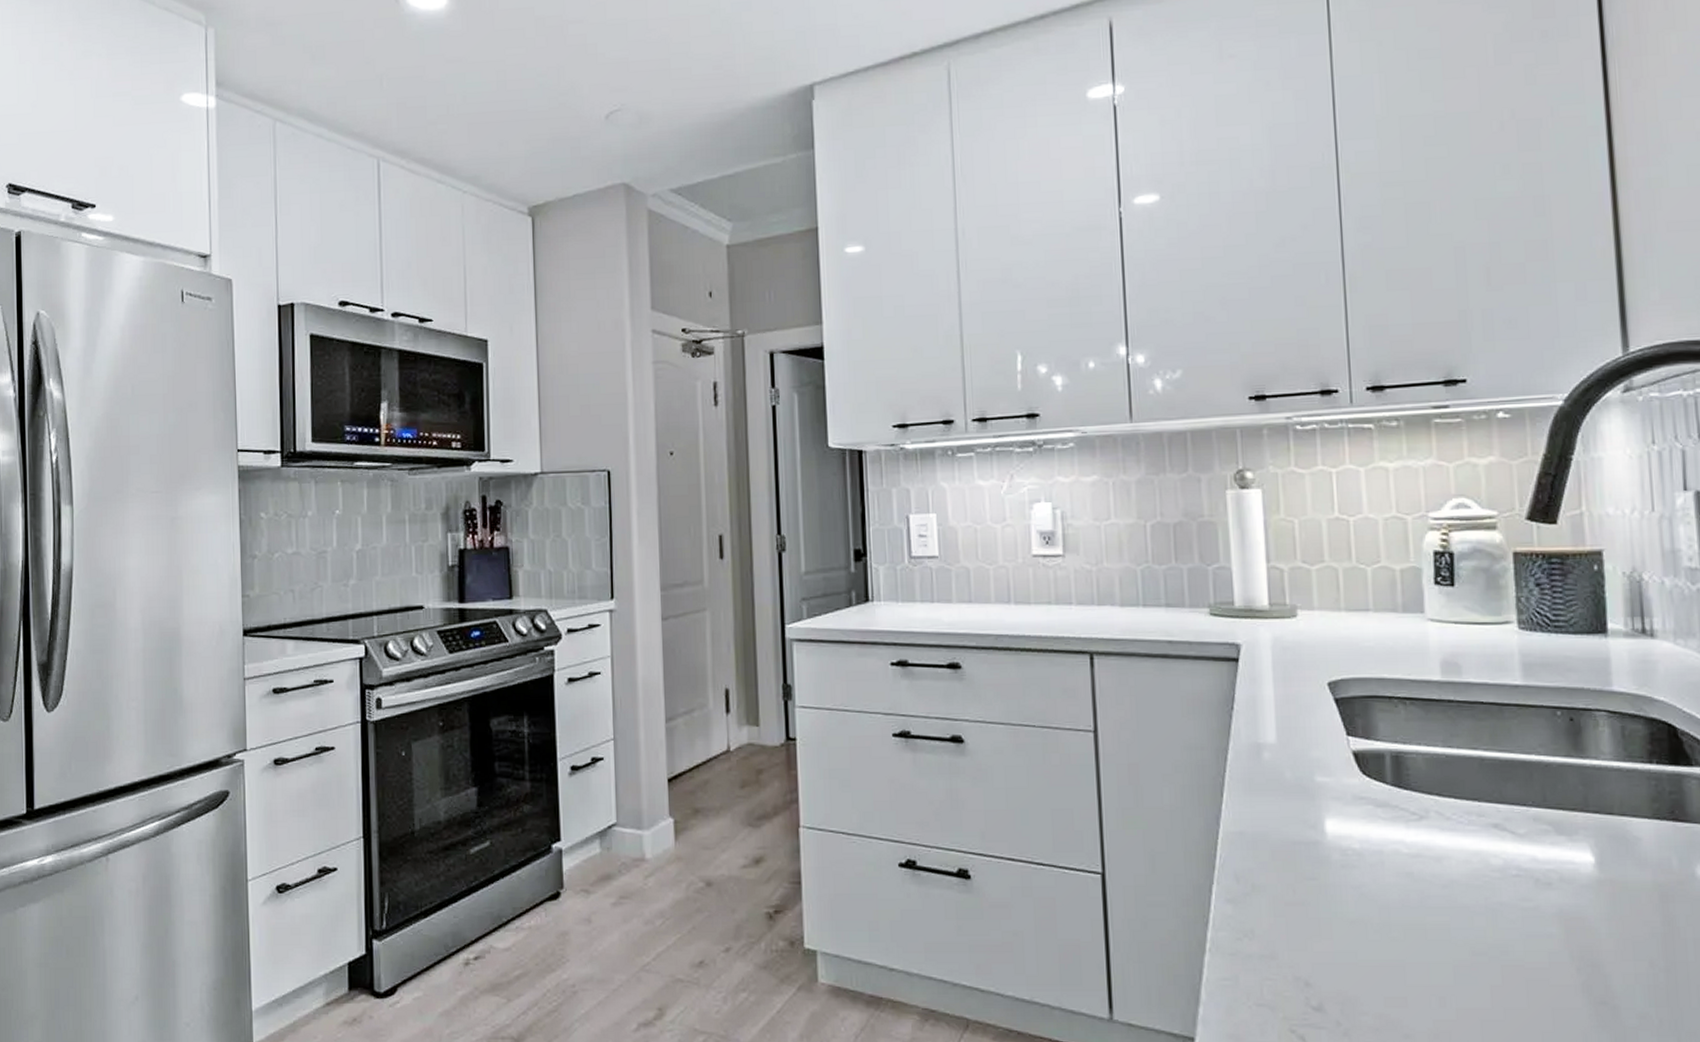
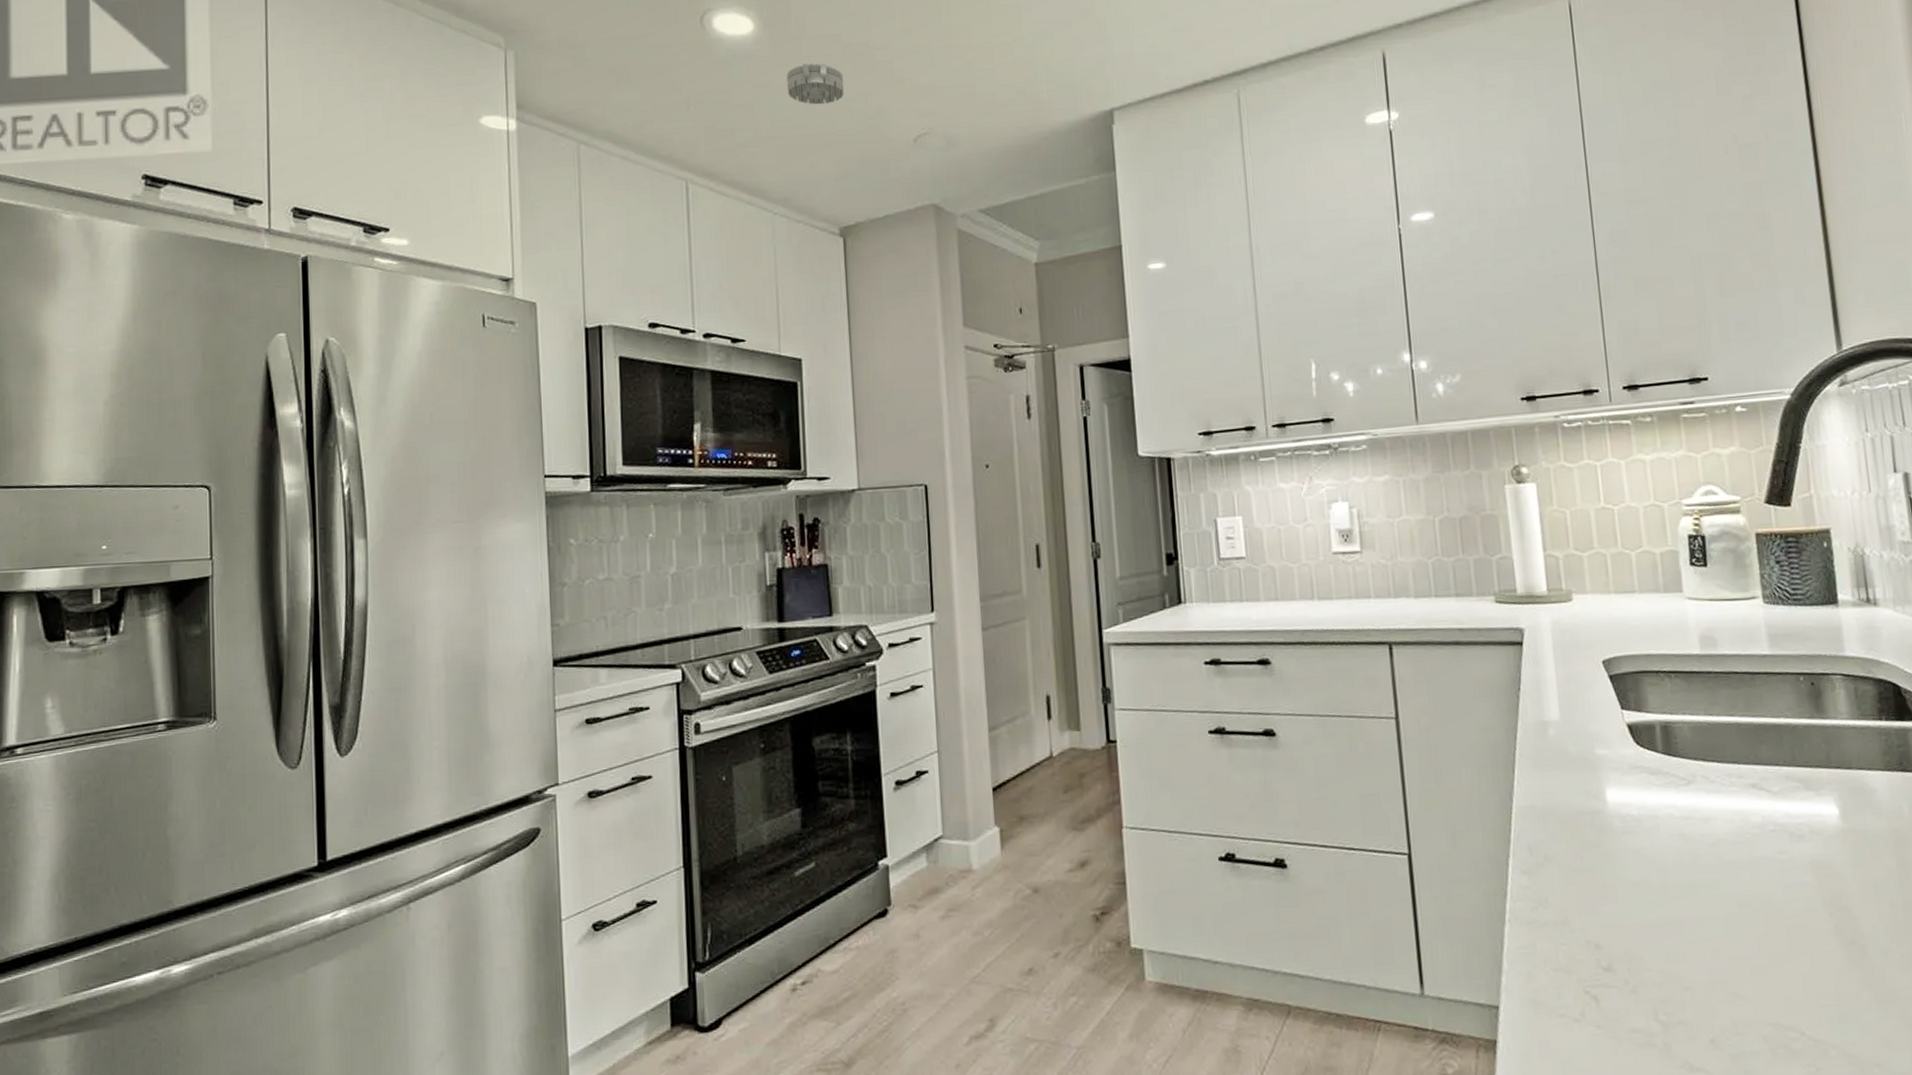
smoke detector: none [479,38,537,81] -> present [786,63,845,105]

